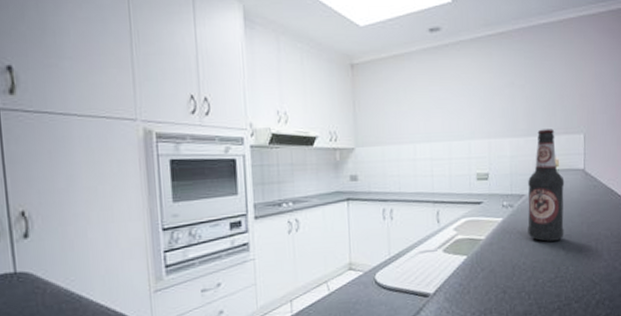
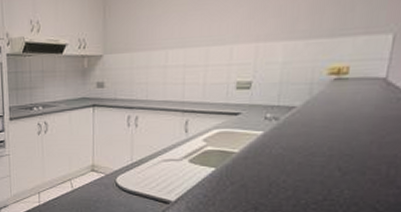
bottle: present [528,129,565,242] -> none [294,28,354,160]

